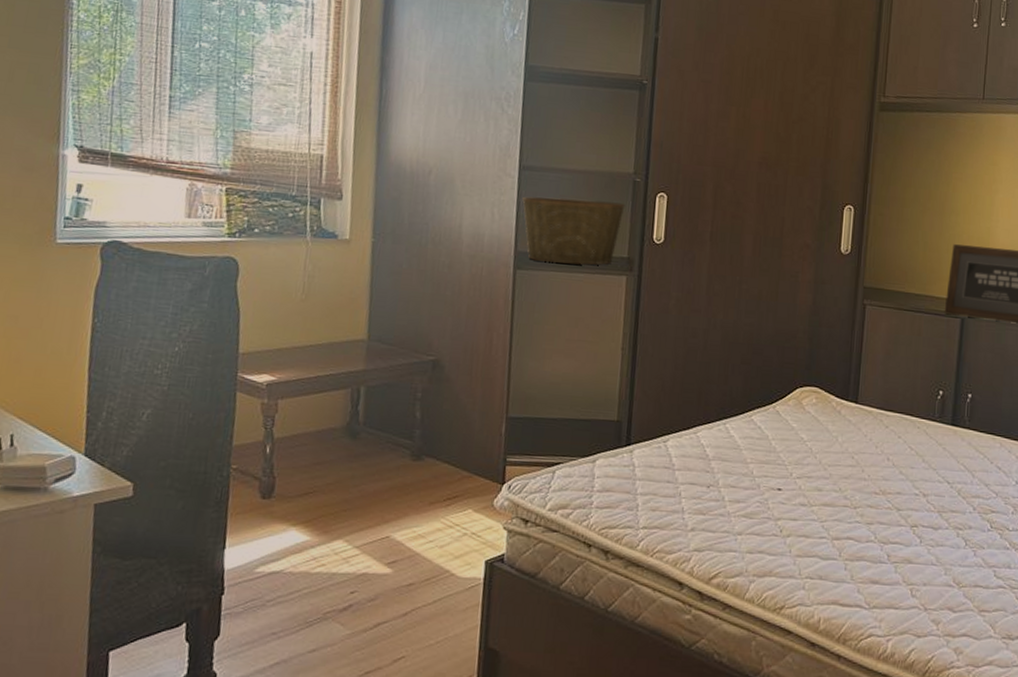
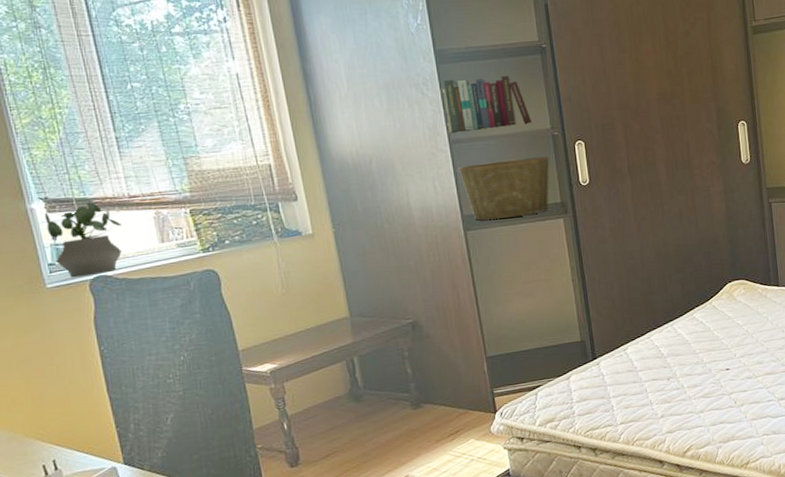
potted plant: none [73,159,152,239] -> present [44,202,122,278]
books: none [519,100,615,164] -> present [440,75,533,134]

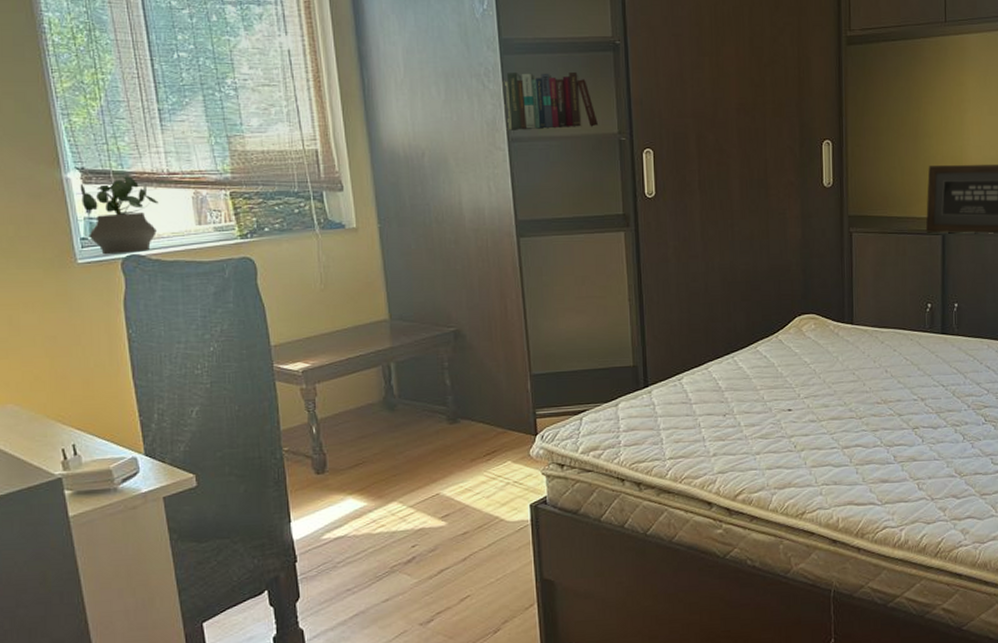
basket: present [458,156,550,221] -> none [515,163,615,228]

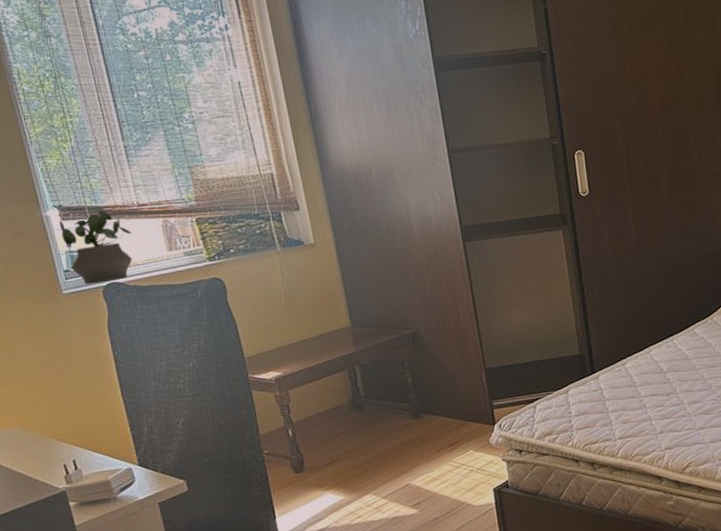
books: present [502,71,599,131] -> none [438,82,532,143]

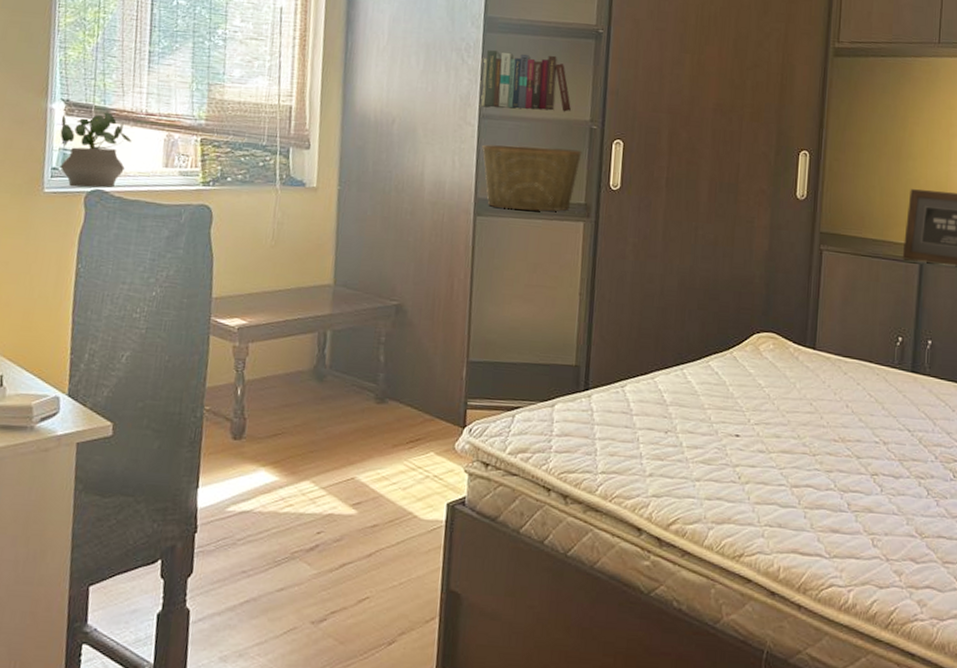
books: none [438,82,532,143] -> present [479,50,572,112]
basket: none [457,166,549,232] -> present [482,144,583,212]

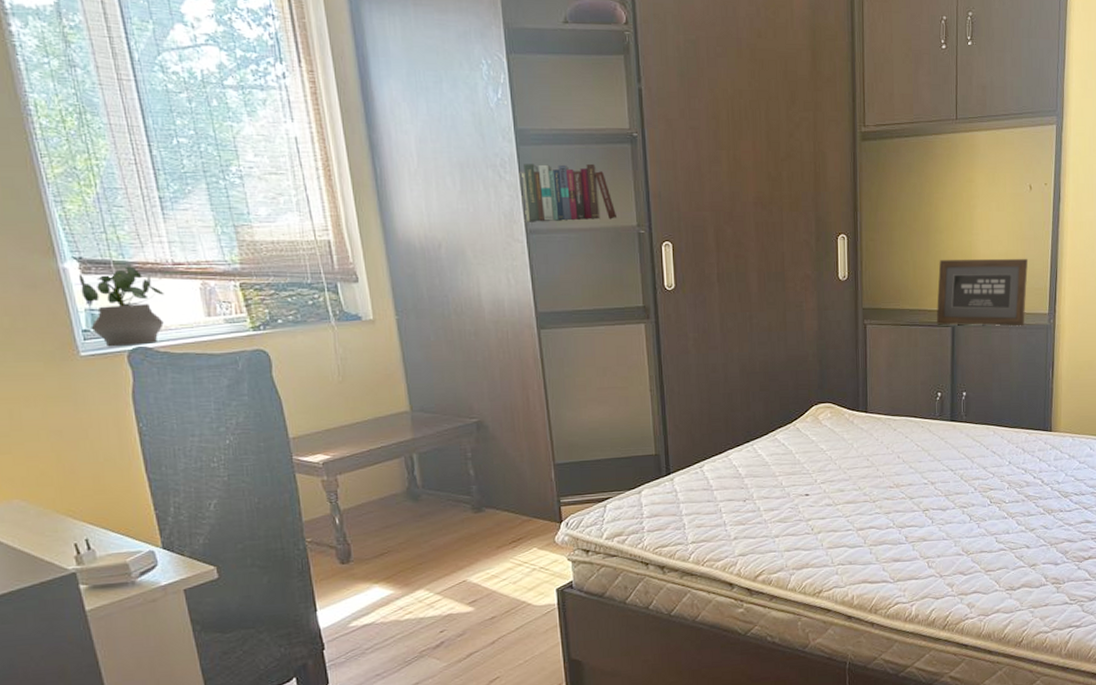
basket: present [482,144,583,212] -> none [534,256,634,320]

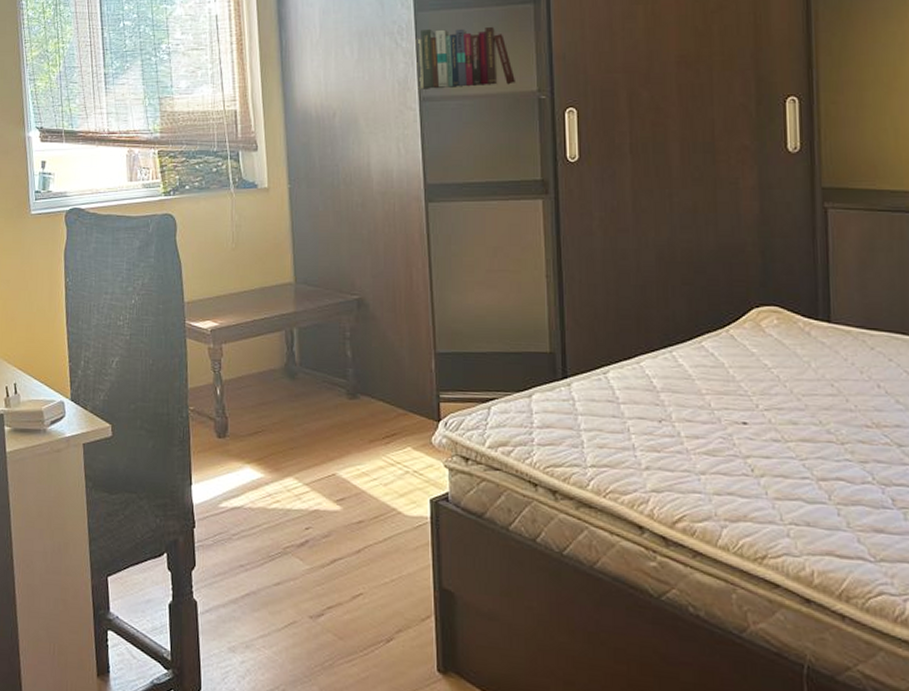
potted plant: present [78,266,164,347] -> none [38,135,99,207]

